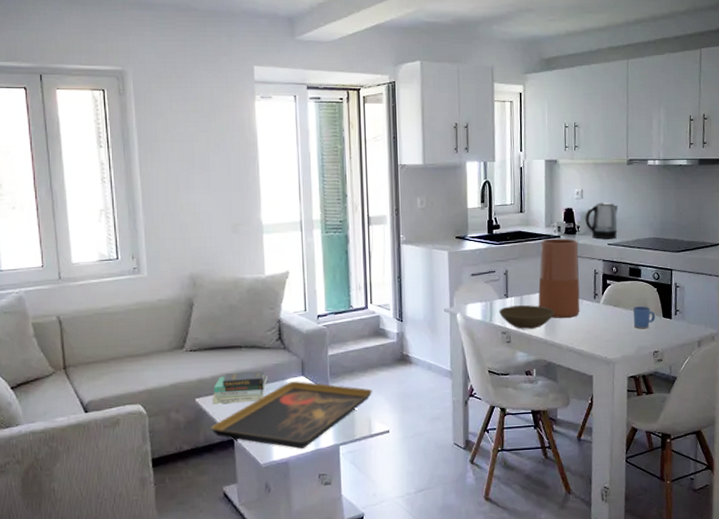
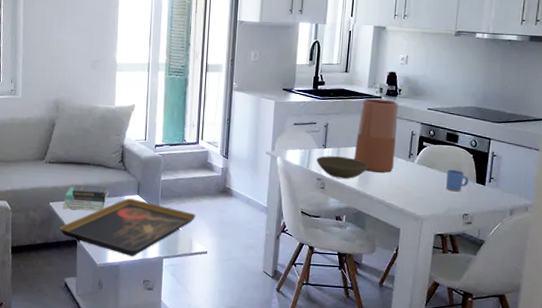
kettle: present [585,202,619,239] -> none [407,69,442,104]

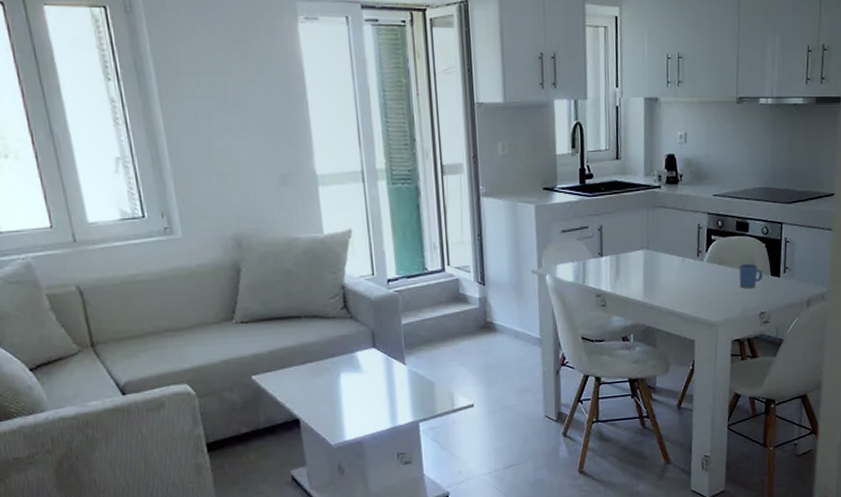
decorative tray: present [60,198,197,256] -> none [272,353,454,427]
books: present [62,185,109,211] -> none [270,343,334,382]
bowl: present [316,156,369,179] -> none [593,264,654,291]
vase: present [354,98,399,173] -> none [636,188,682,279]

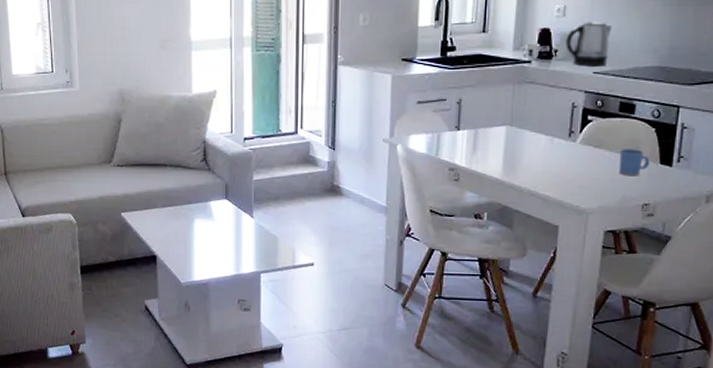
kettle: none [689,147,726,190] -> present [566,22,613,66]

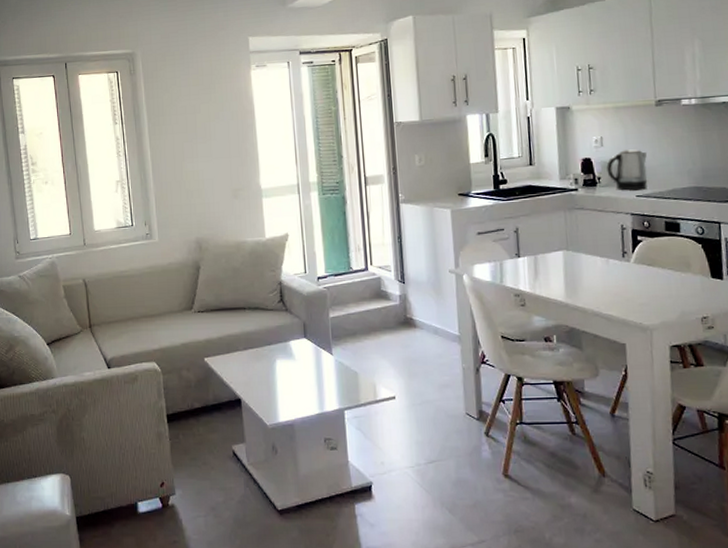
mug: present [618,149,650,177] -> none [673,265,702,292]

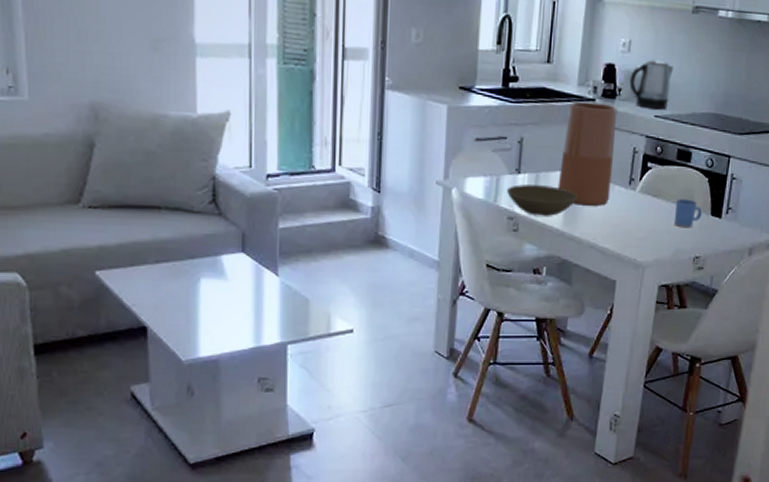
bowl: none [510,265,575,291] -> present [507,184,577,216]
vase: none [554,191,607,279] -> present [557,101,618,206]
mug: none [673,265,702,292] -> present [673,199,703,228]

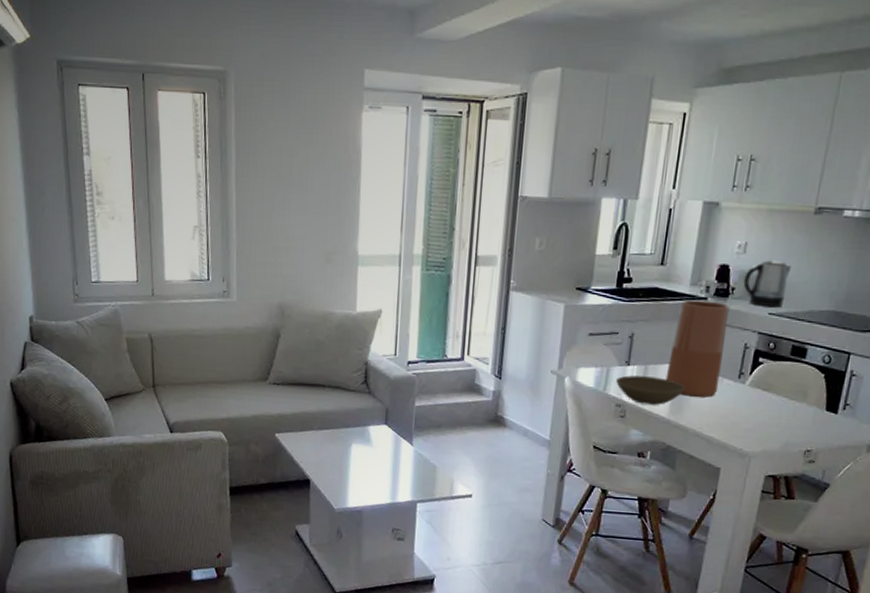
mug: present [673,199,703,228] -> none [784,393,817,422]

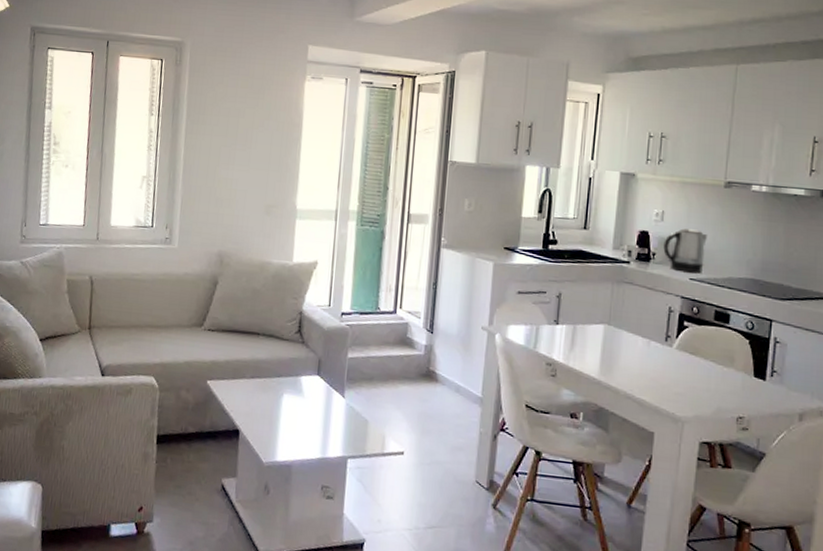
bowl: present [616,375,685,405] -> none [546,334,613,365]
vase: present [665,300,730,397] -> none [594,263,652,359]

